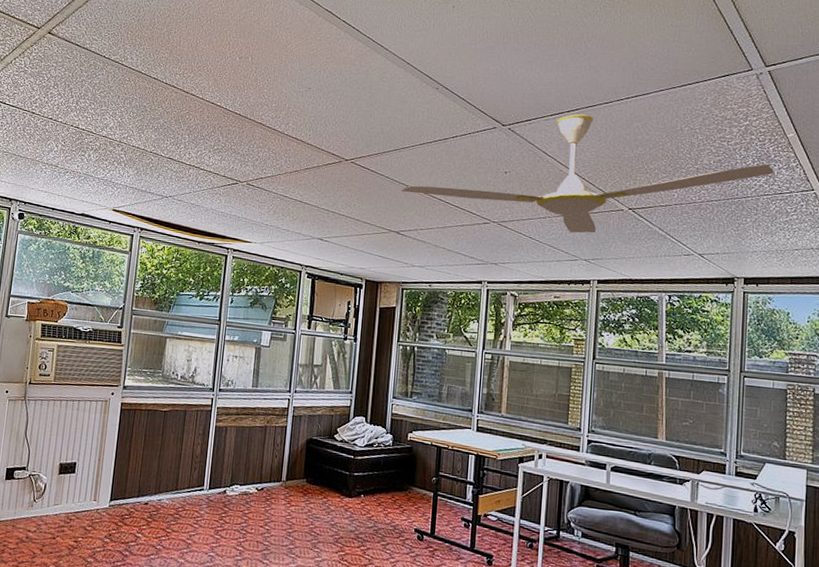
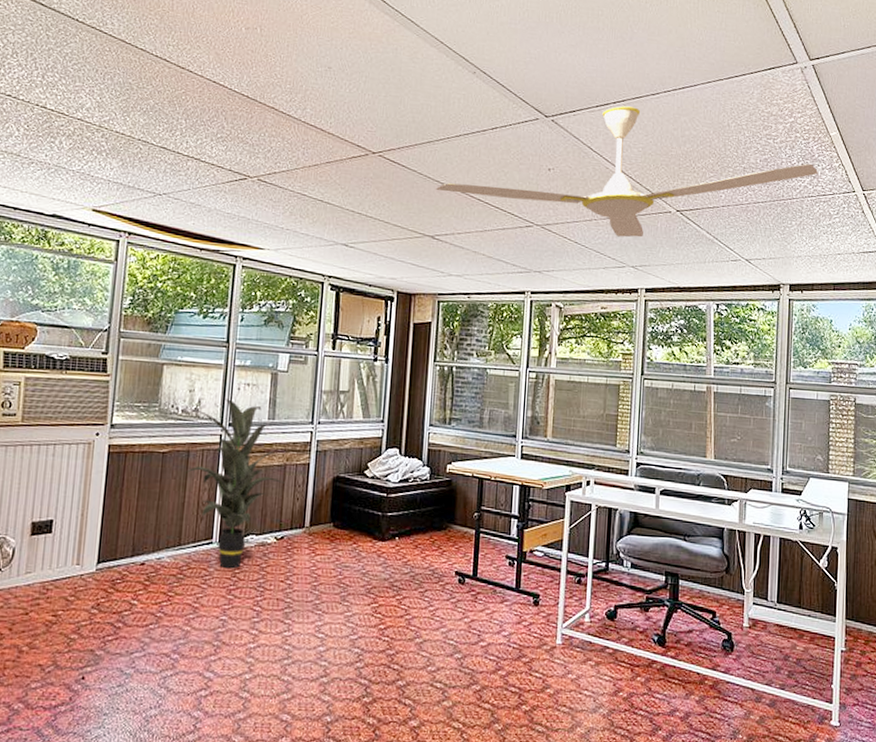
indoor plant: none [182,368,266,513] -> present [185,399,286,569]

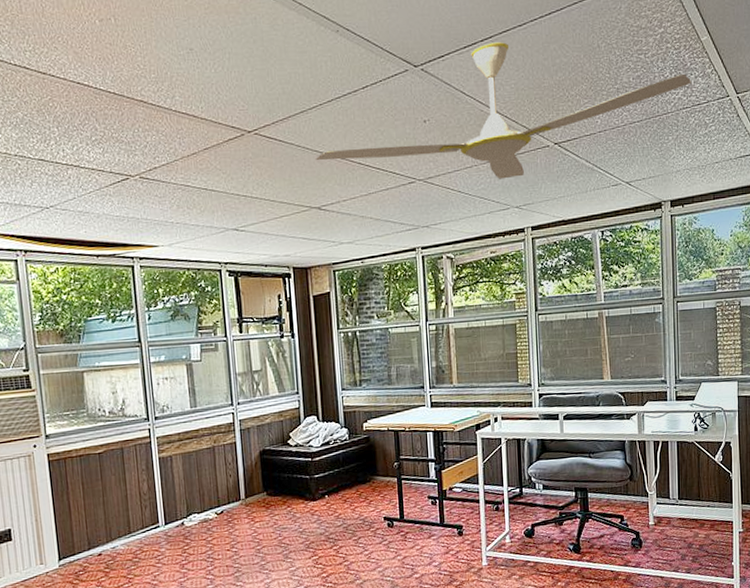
indoor plant: present [185,399,286,569] -> none [119,395,217,547]

